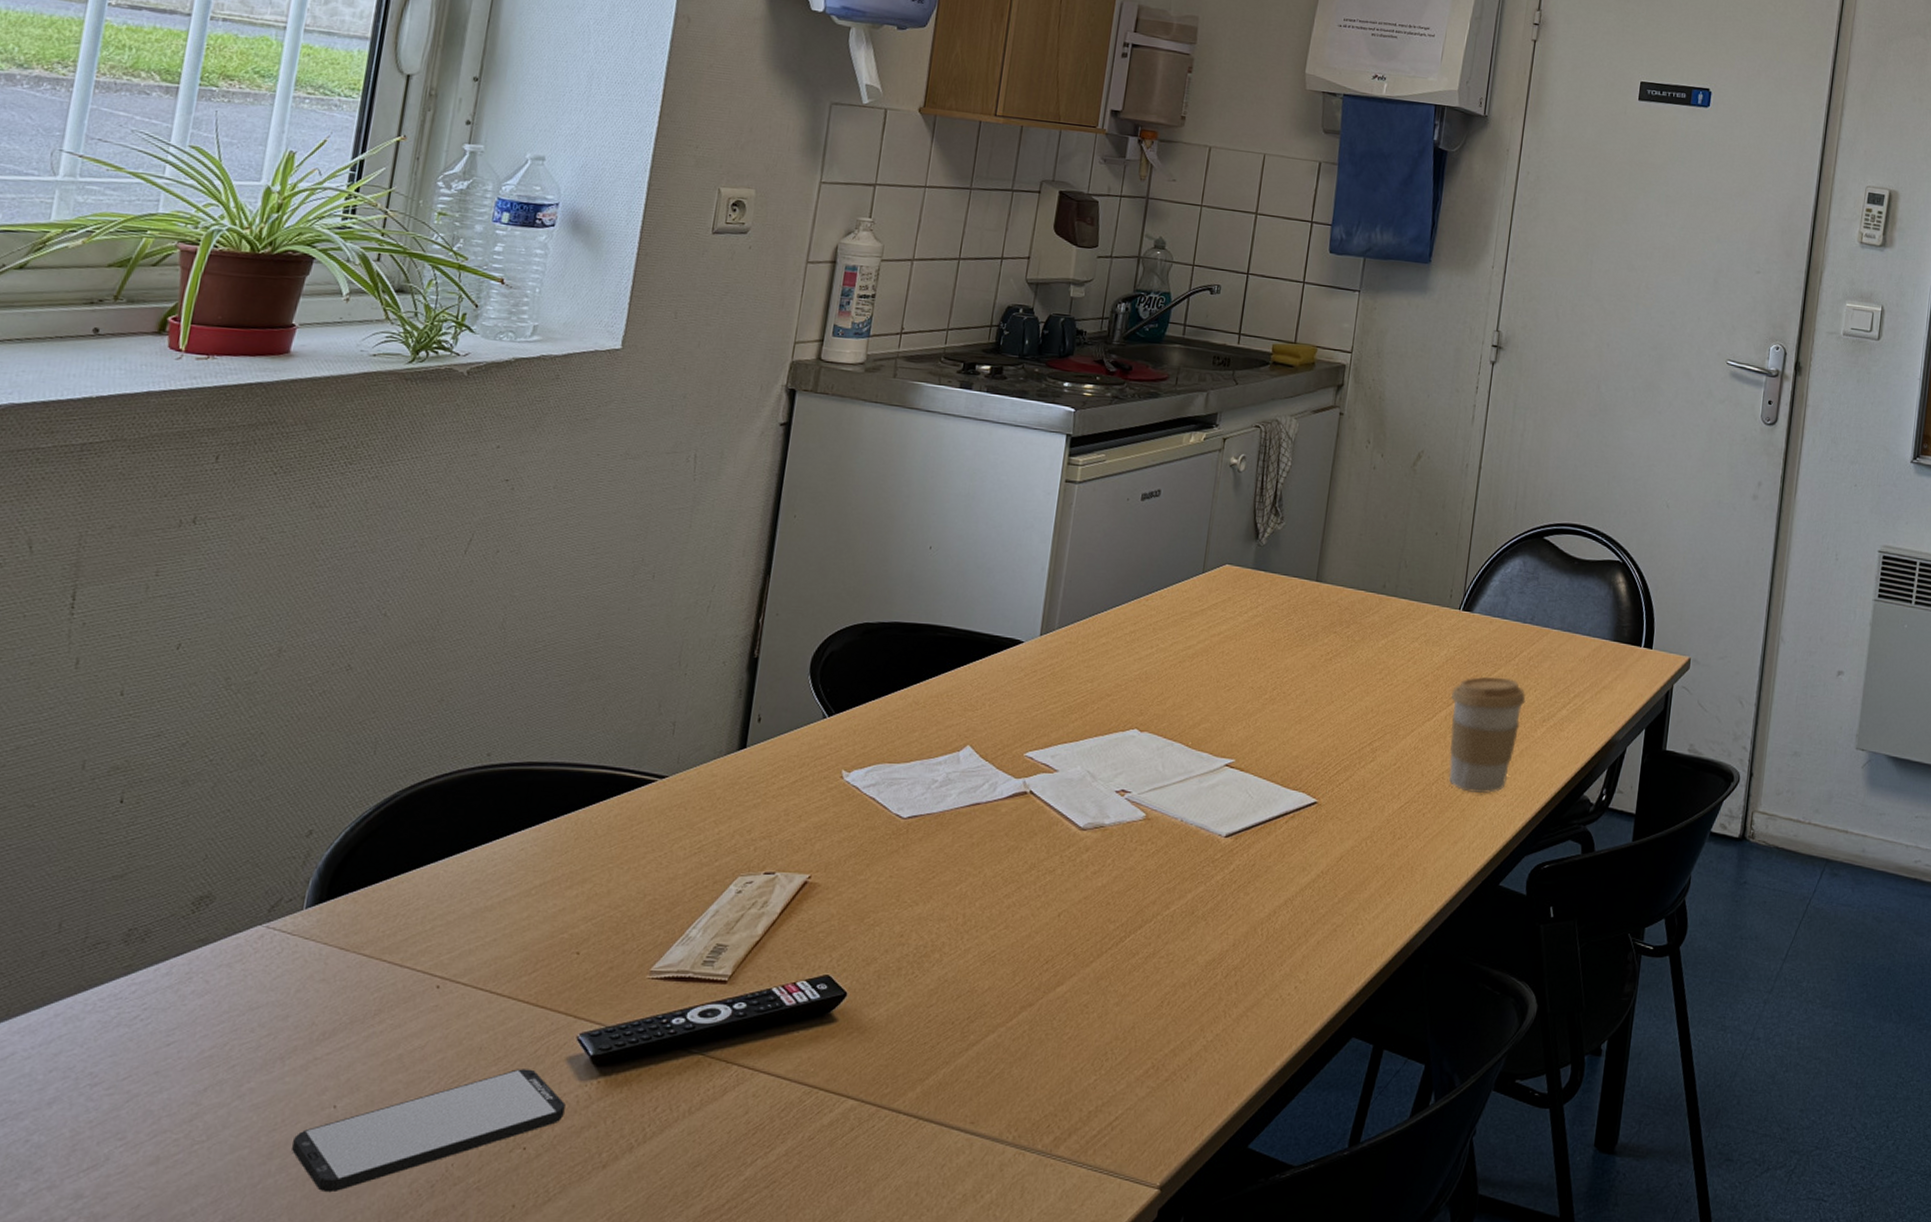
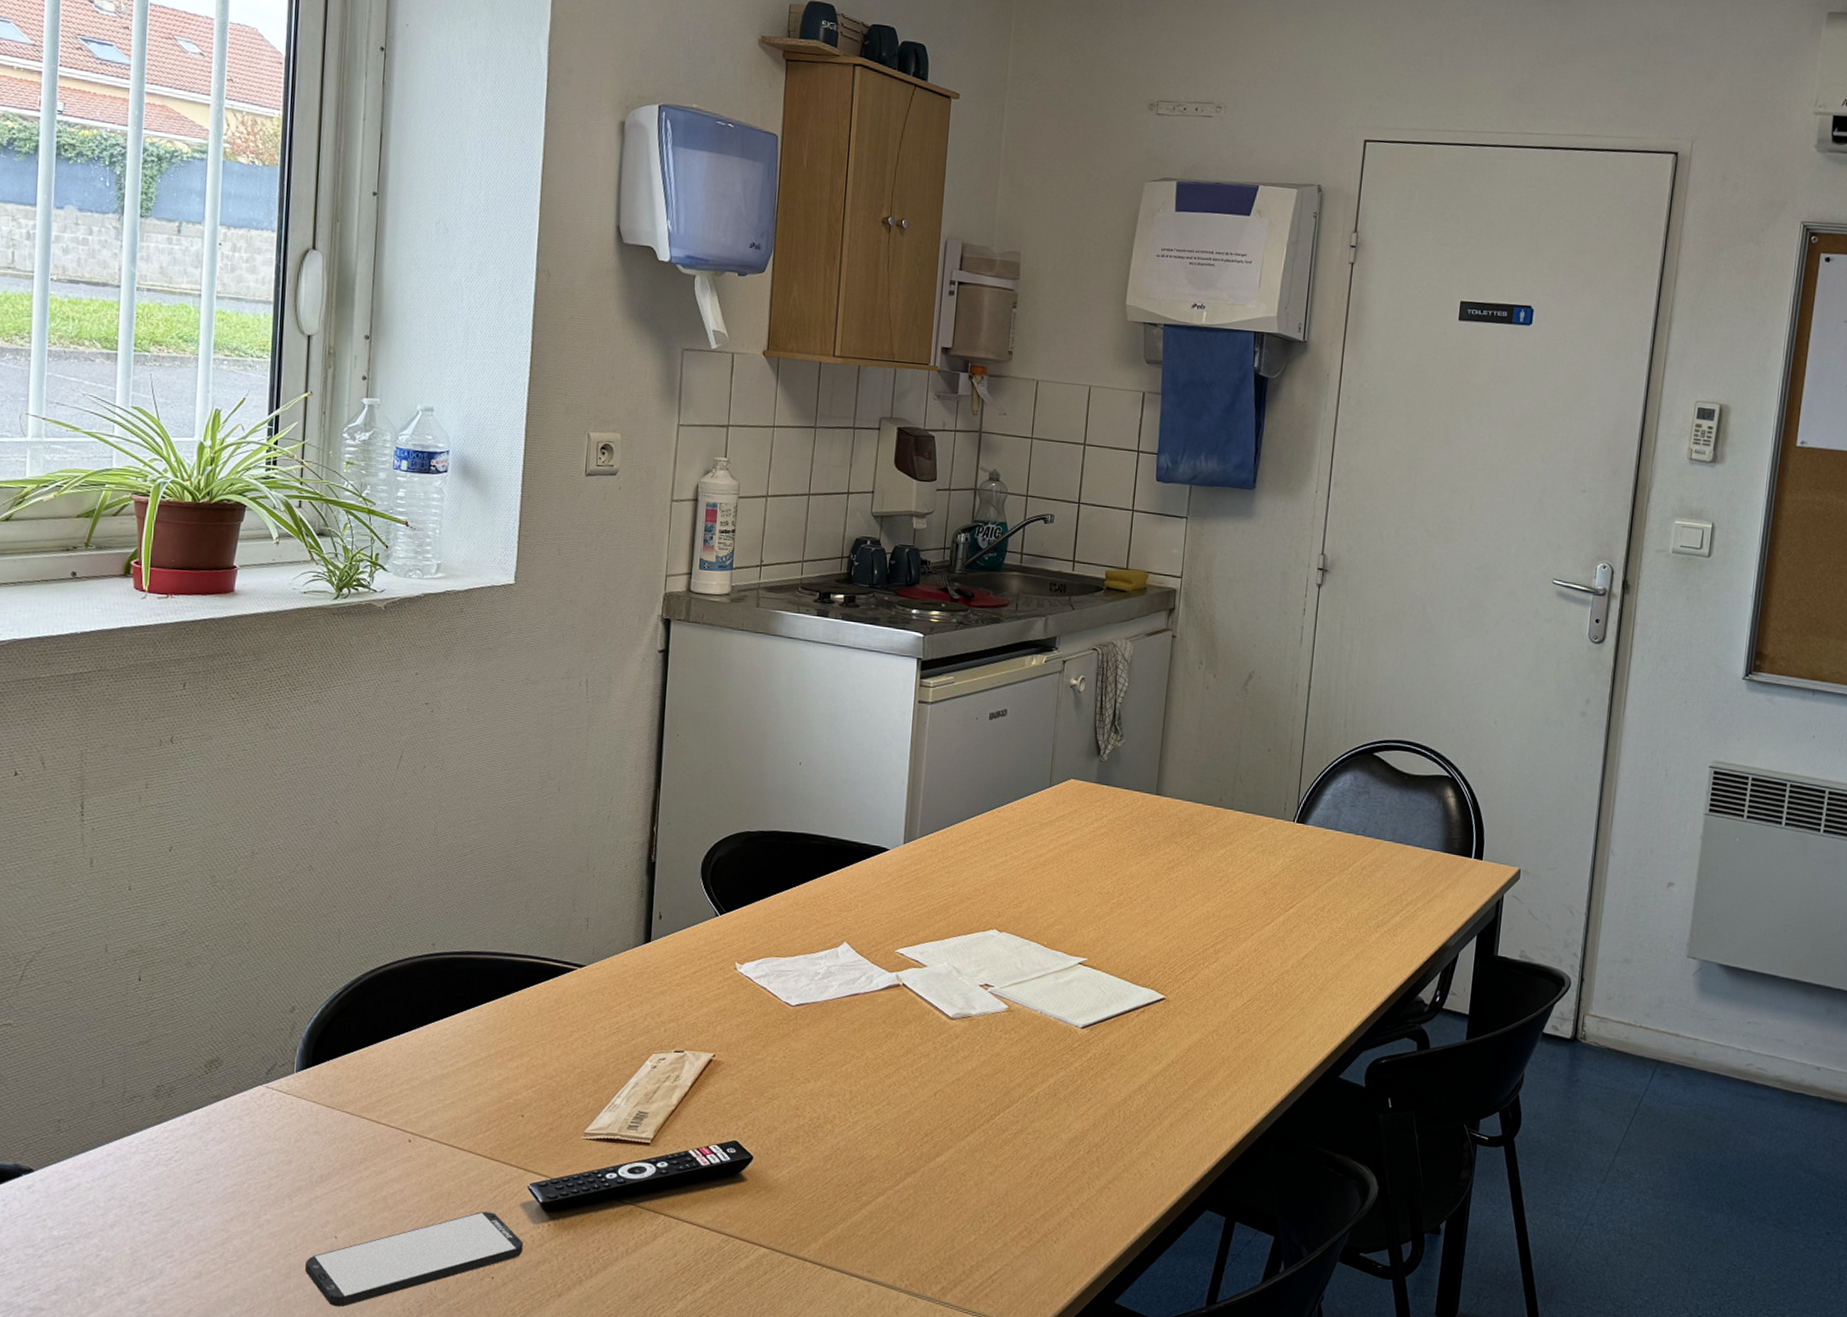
coffee cup: present [1449,676,1526,794] -> none [1288,884,1360,994]

